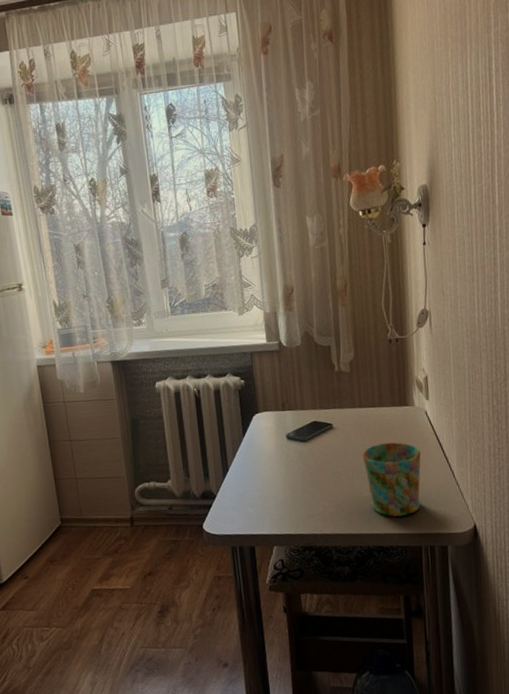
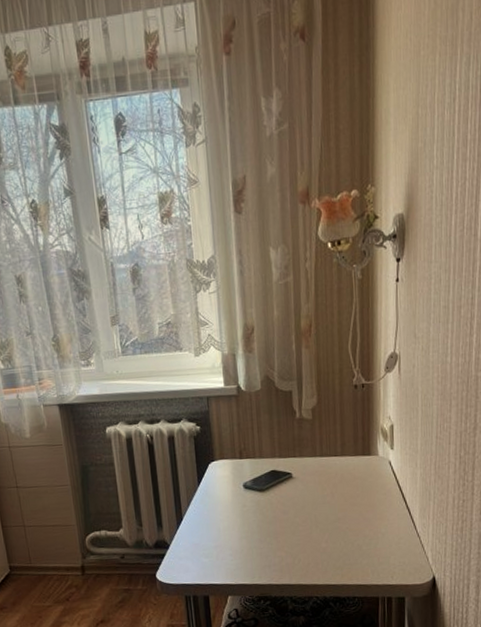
mug: present [362,442,421,517] -> none [321,493,382,568]

